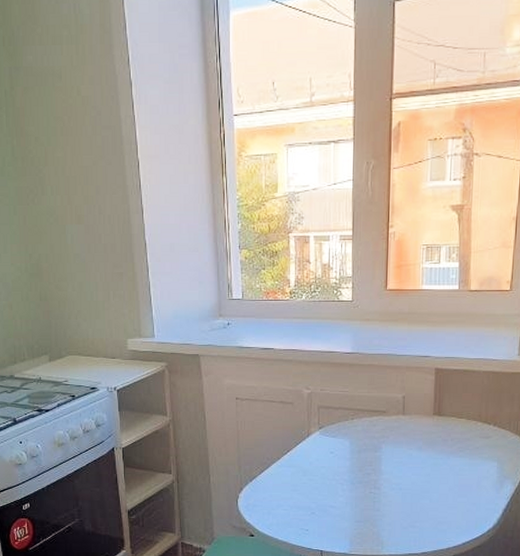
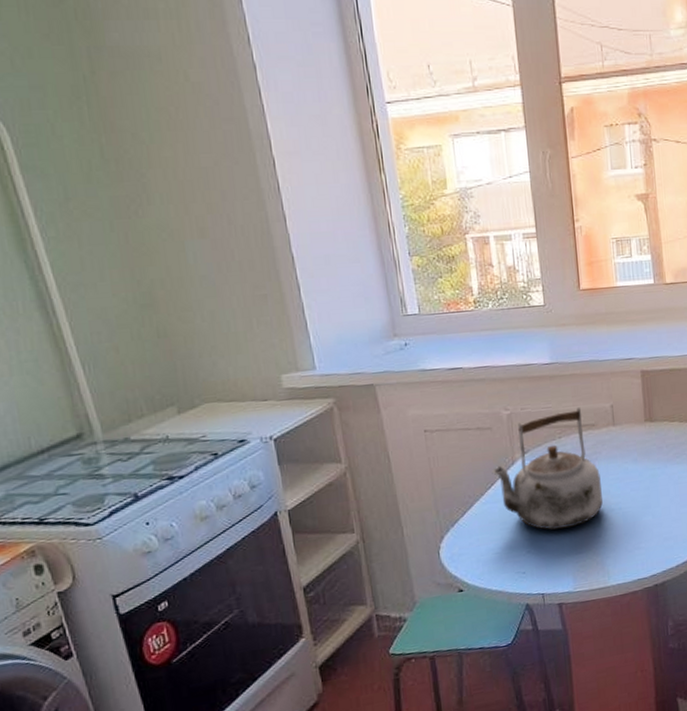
kettle: none [289,394,385,498] -> present [491,407,603,530]

